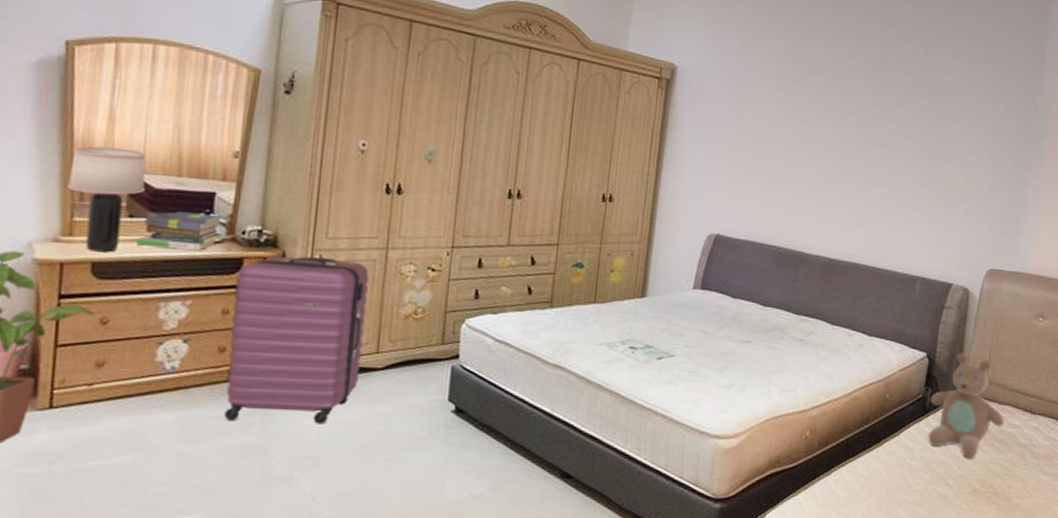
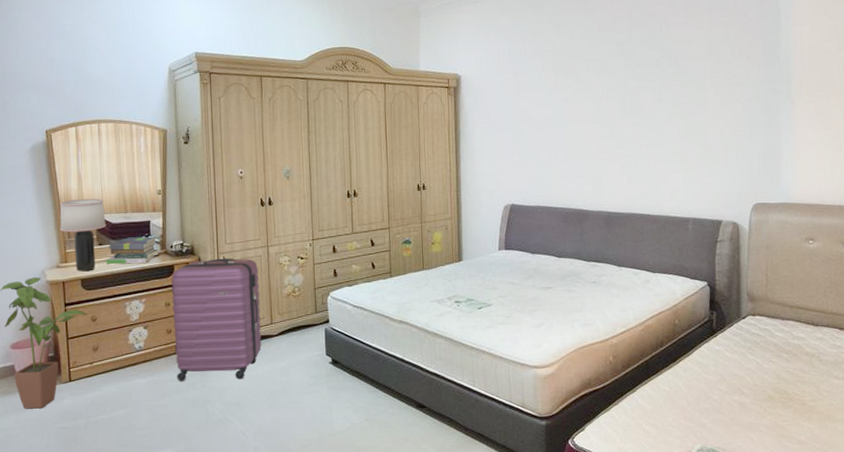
teddy bear: present [928,353,1004,459] -> none [716,279,789,370]

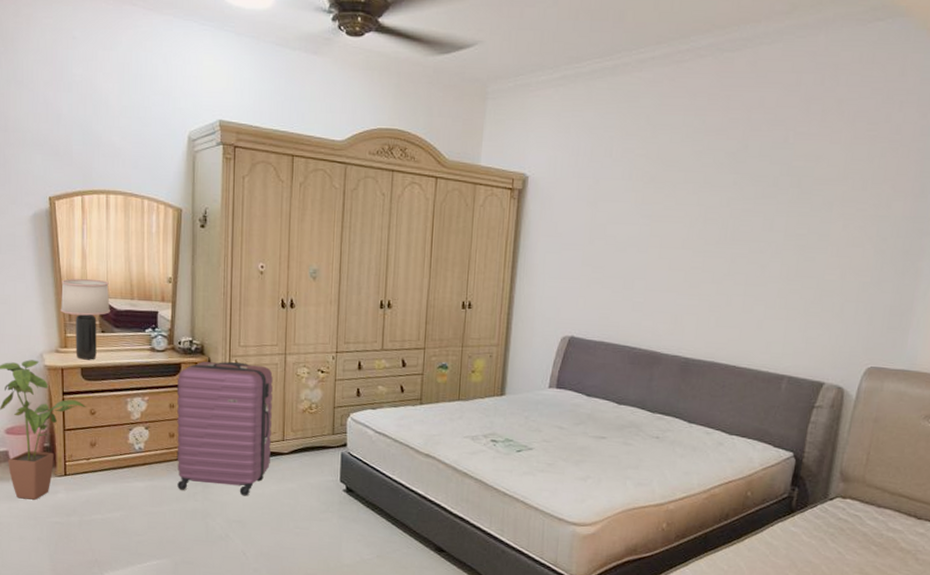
books: present [105,236,158,265] -> none [107,327,165,358]

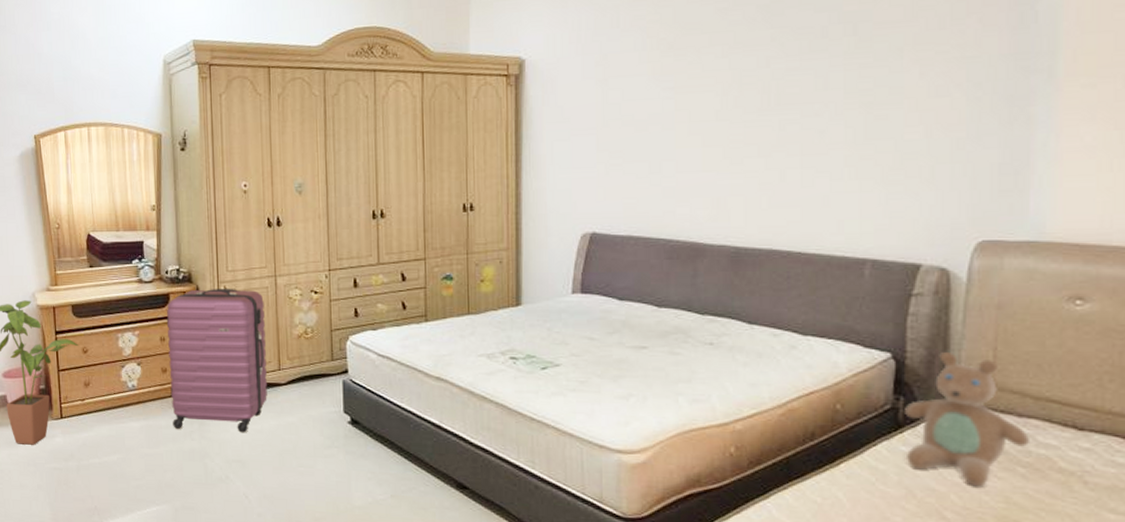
table lamp: present [60,278,111,360] -> none [49,213,98,297]
teddy bear: none [794,454,883,561] -> present [903,352,1029,487]

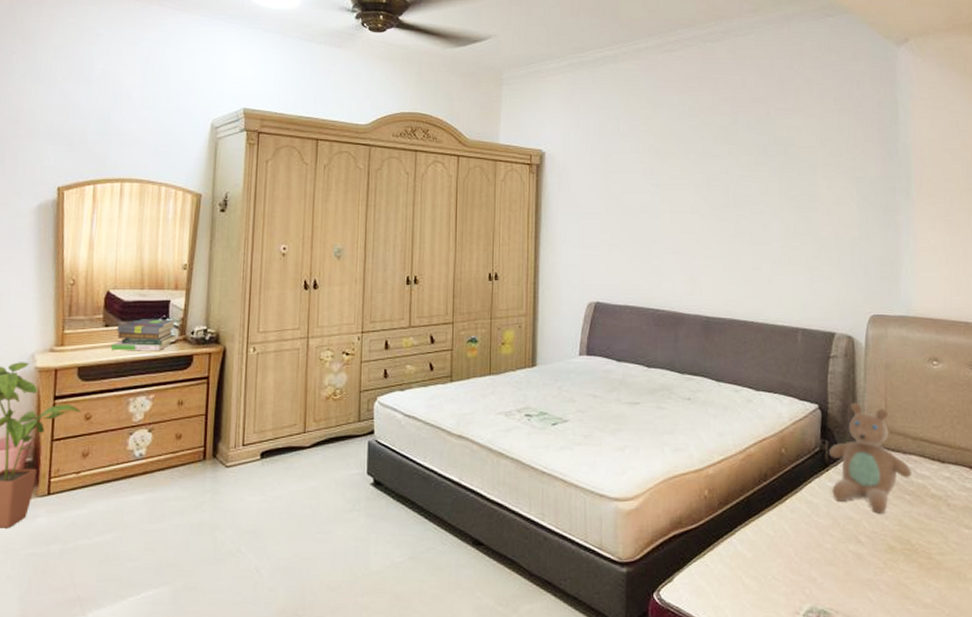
books: none [96,259,152,290] -> present [110,319,176,351]
suitcase: present [166,288,267,433] -> none [182,349,294,501]

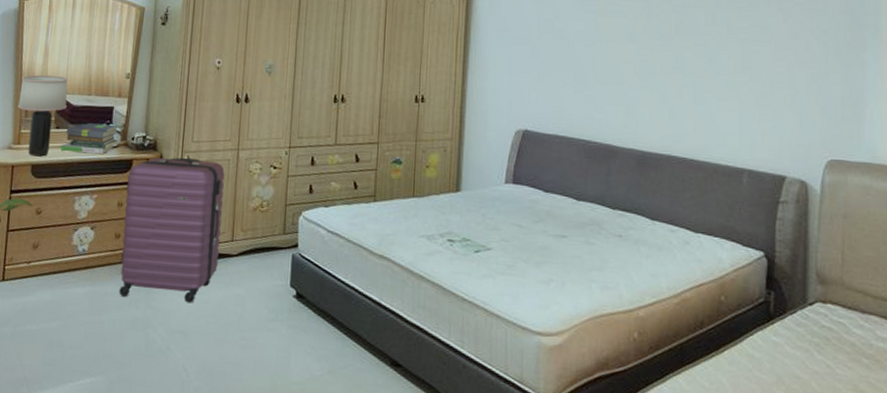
table lamp: none [59,269,118,358] -> present [17,74,68,157]
suitcase: none [182,349,294,501] -> present [119,157,225,303]
teddy bear: present [828,403,912,514] -> none [774,253,871,376]

